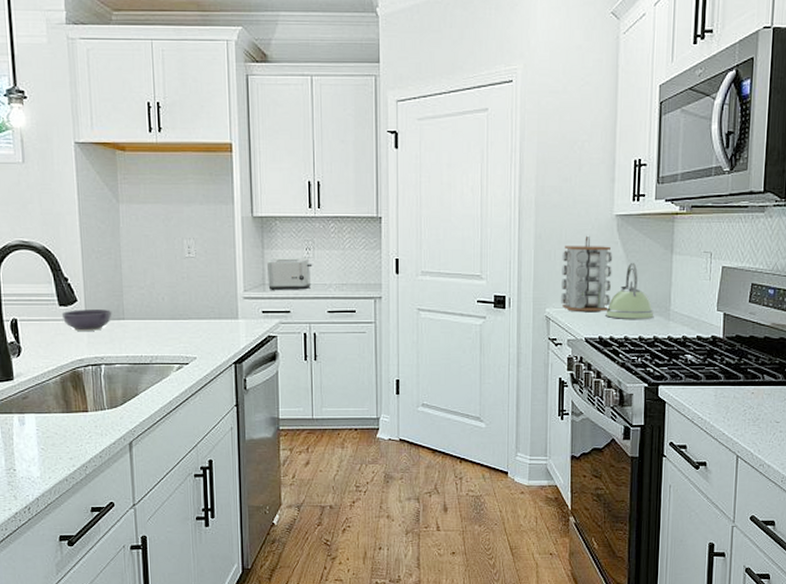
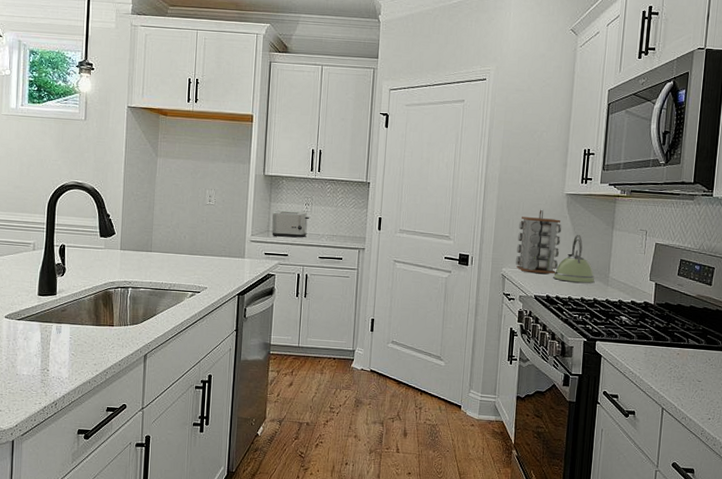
bowl: present [61,310,112,331] -> none [101,241,142,259]

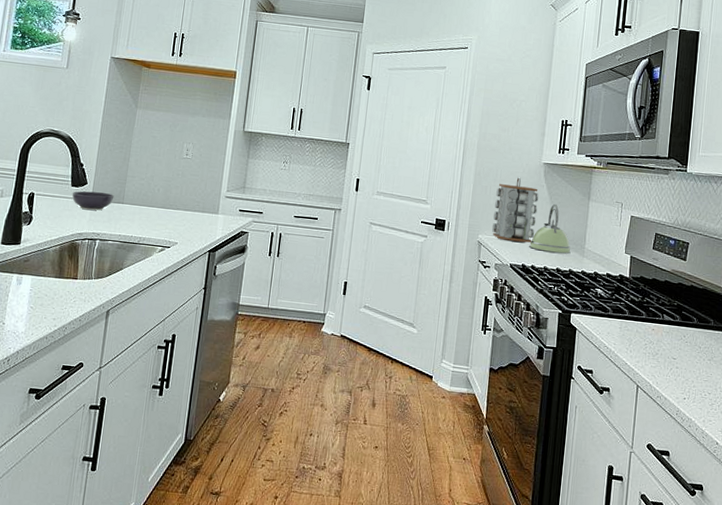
bowl: none [101,241,142,259] -> present [72,191,114,211]
toaster: present [272,210,310,238] -> none [248,167,287,196]

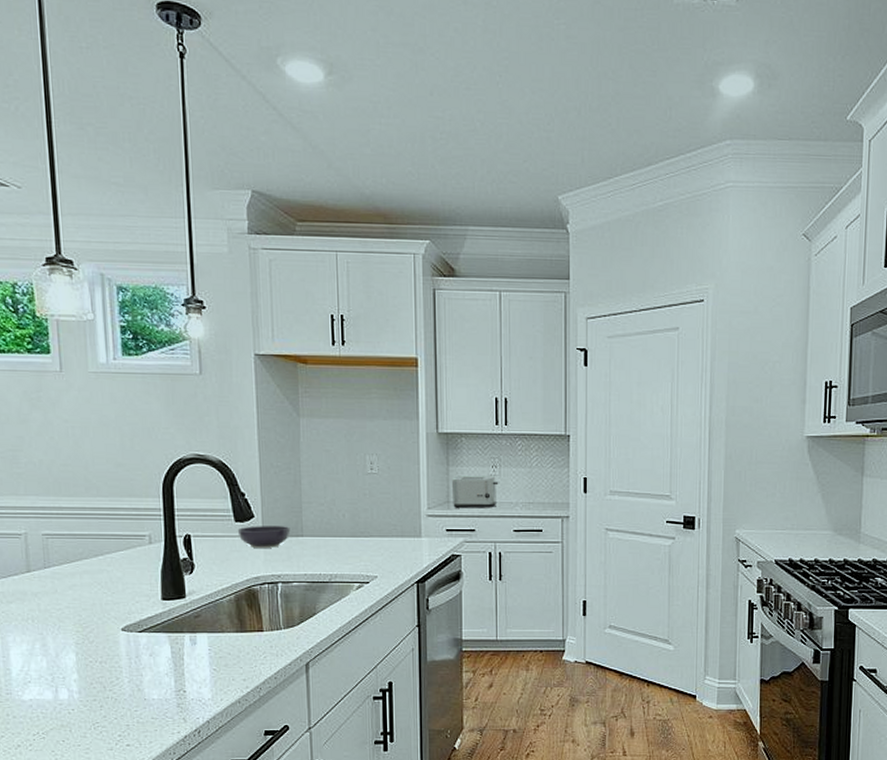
toaster: none [248,167,287,196] -> present [451,475,499,508]
spice rack: present [491,176,539,243] -> none [750,455,803,534]
kettle: present [529,204,571,254] -> none [796,485,845,542]

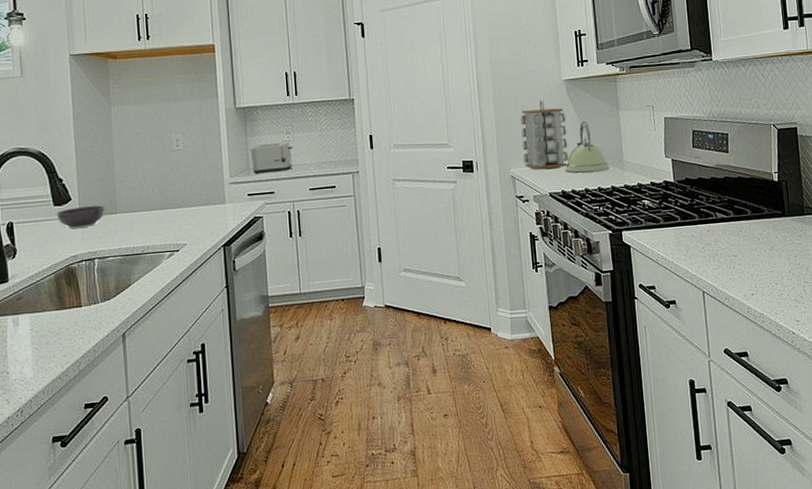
spice rack: none [750,455,803,534] -> present [520,99,568,170]
kettle: none [796,485,845,542] -> present [565,121,610,173]

